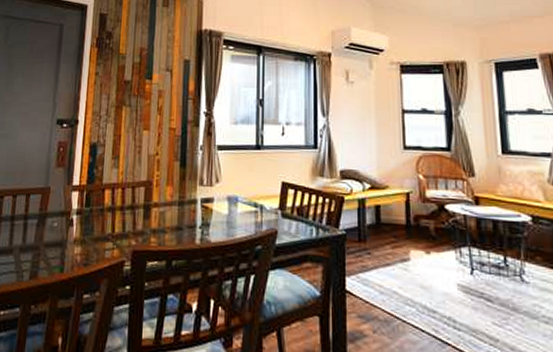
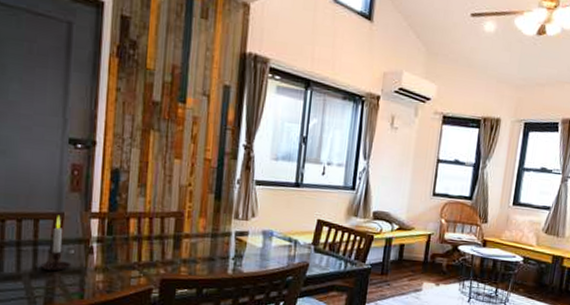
candle: none [28,189,55,244] -> present [40,215,72,271]

